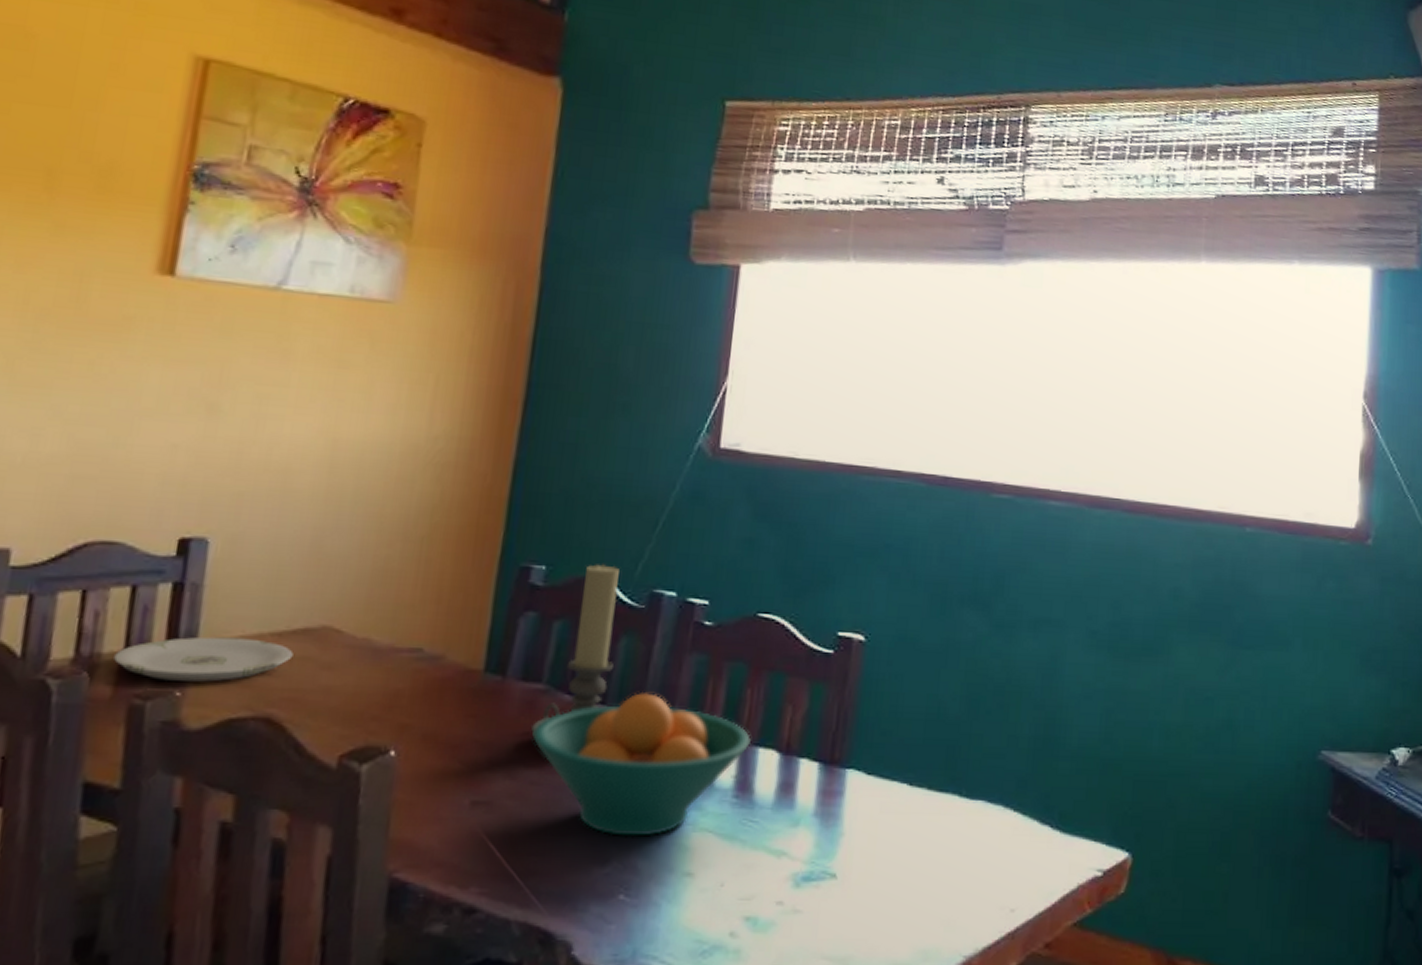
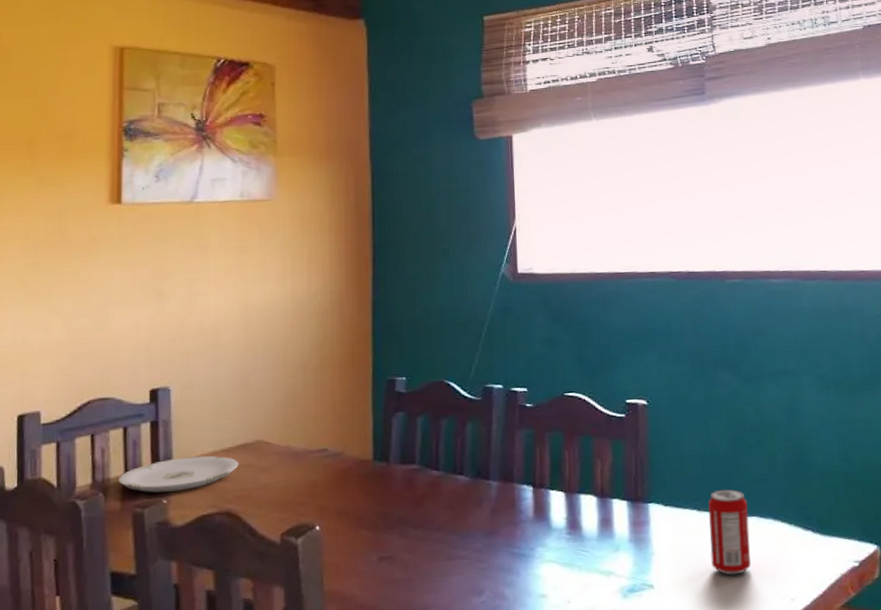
candle holder: present [531,563,620,735] -> none [413,370,465,504]
fruit bowl: present [532,693,751,837] -> none [414,462,574,573]
beverage can: none [916,762,974,872] -> present [708,489,751,576]

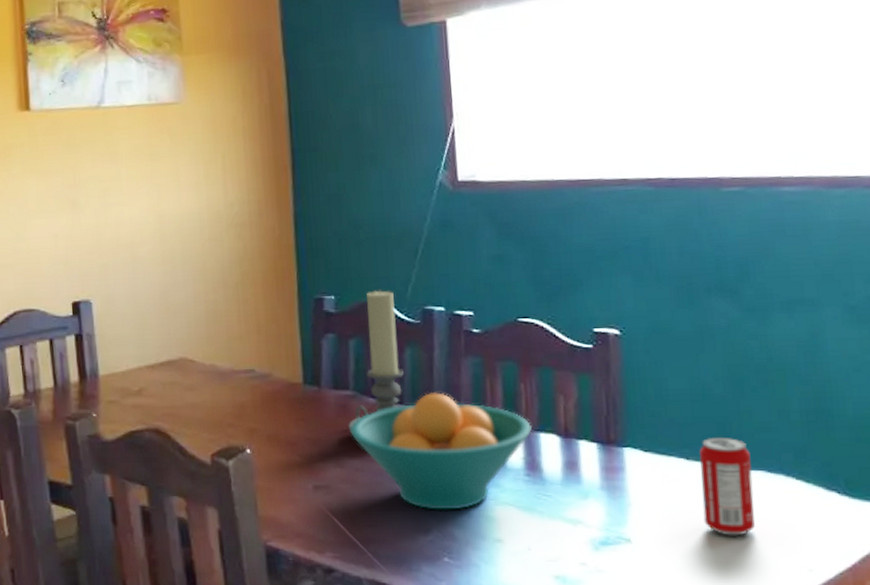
plate: present [119,455,239,493] -> none [49,371,165,406]
candle holder: none [413,370,465,504] -> present [348,289,404,432]
fruit bowl: none [414,462,574,573] -> present [350,392,532,510]

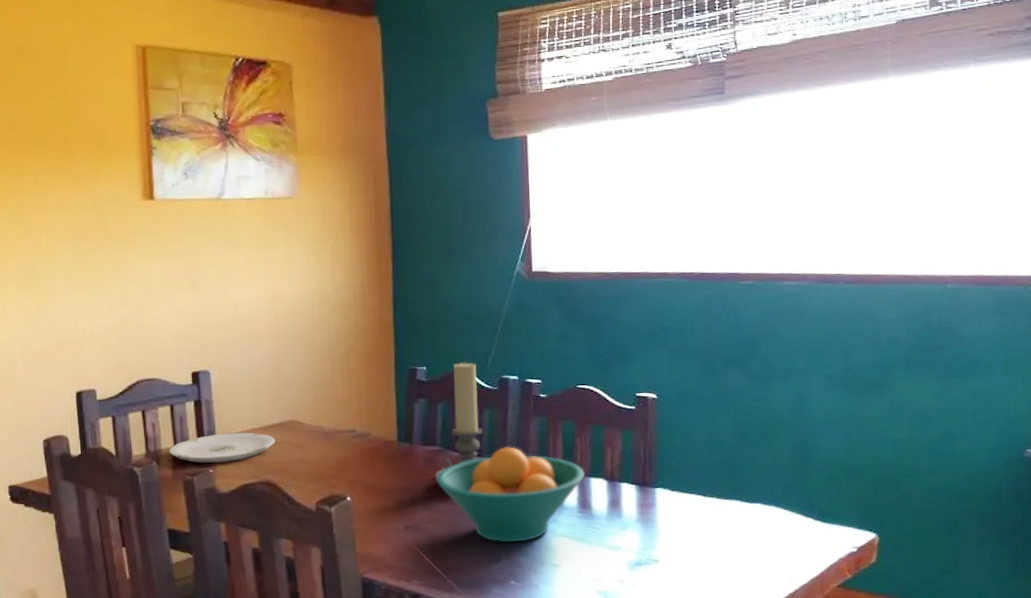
plate: none [49,371,165,406] -> present [169,432,276,463]
beverage can: present [699,438,755,536] -> none [713,478,752,555]

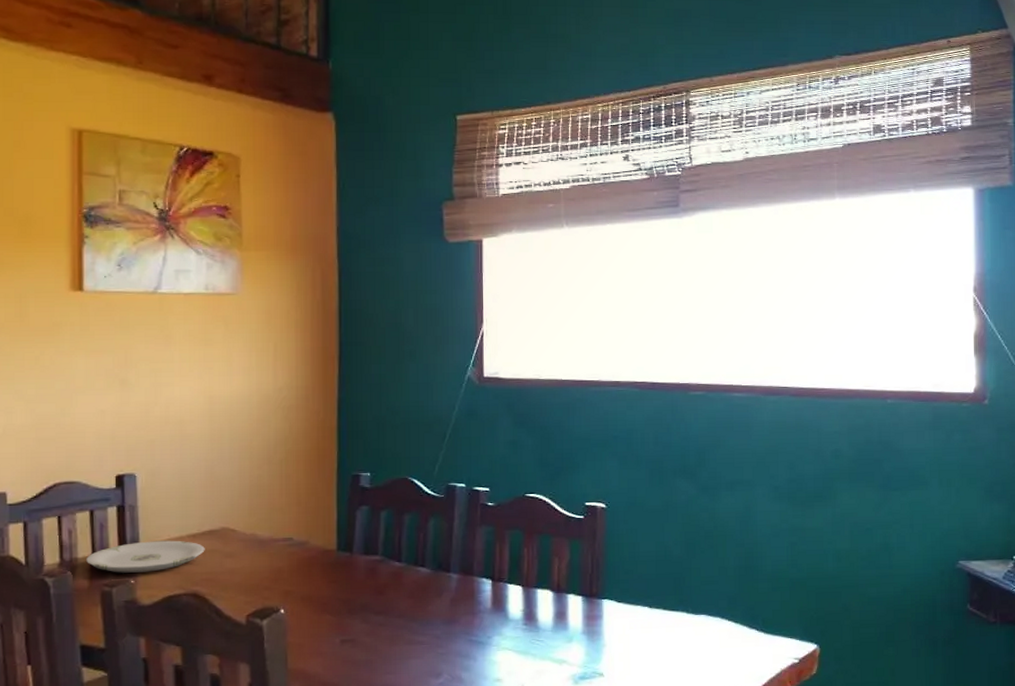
candle holder: present [435,361,482,481] -> none [375,467,427,592]
fruit bowl: present [436,446,585,543] -> none [377,556,531,657]

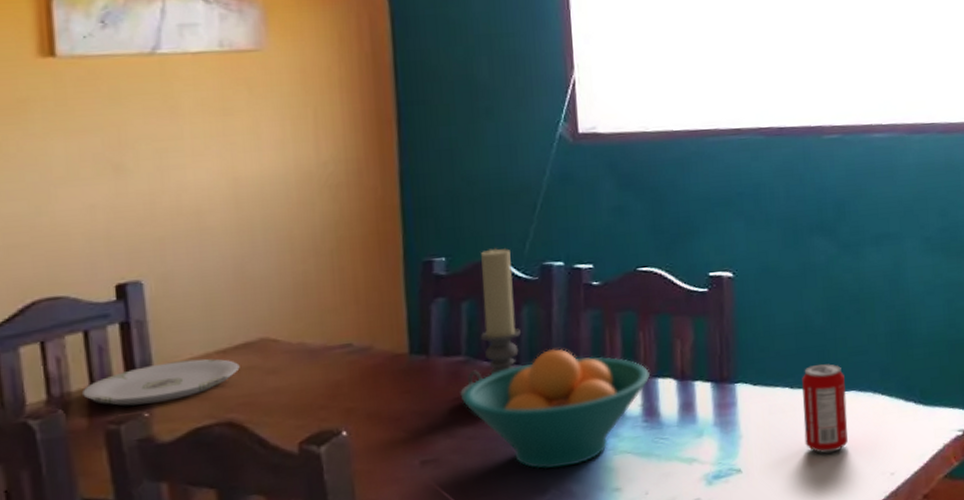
candle holder: none [375,467,427,592] -> present [460,247,521,400]
fruit bowl: none [377,556,531,657] -> present [462,348,650,470]
beverage can: none [659,589,697,667] -> present [802,363,848,454]

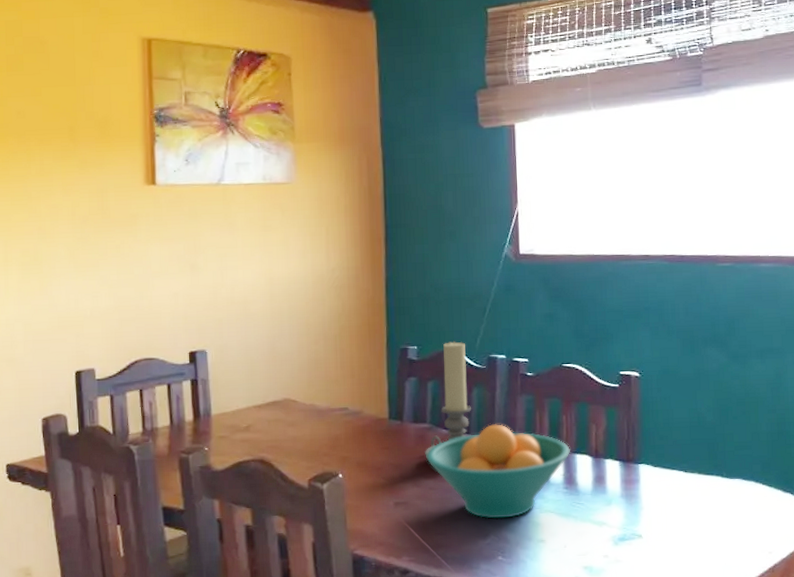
plate: present [83,358,240,406] -> none [165,410,270,441]
beverage can: present [802,363,848,454] -> none [694,454,733,530]

